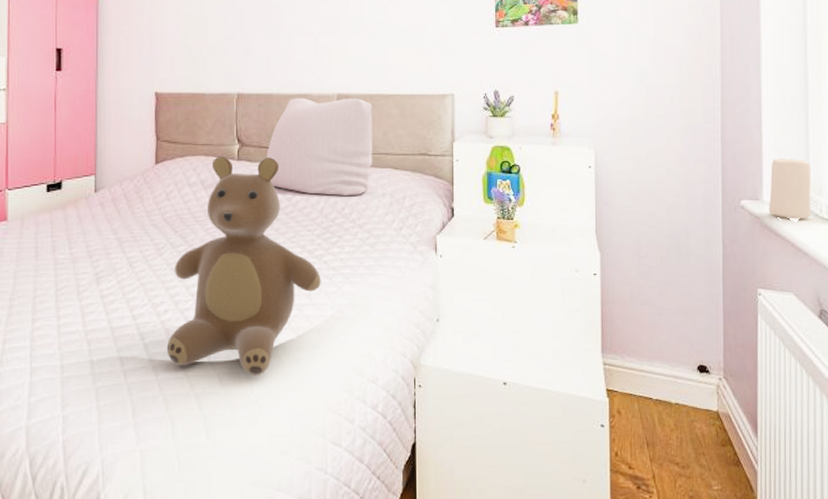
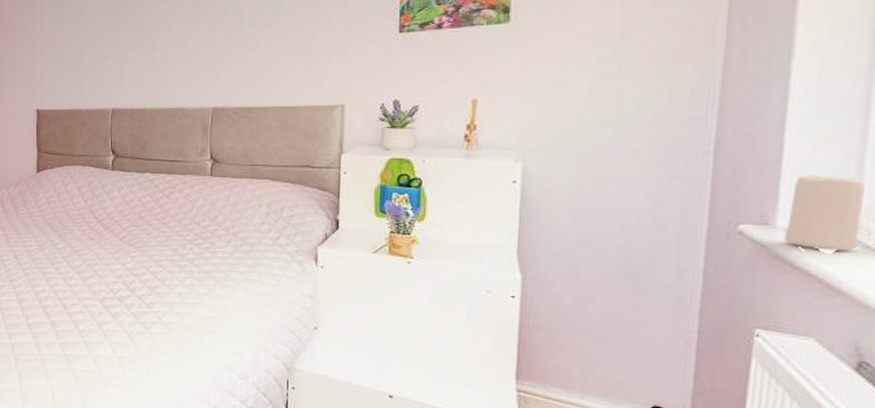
teddy bear: present [166,156,321,377] -> none [47,166,192,361]
cushion: present [266,98,372,197] -> none [140,111,250,206]

